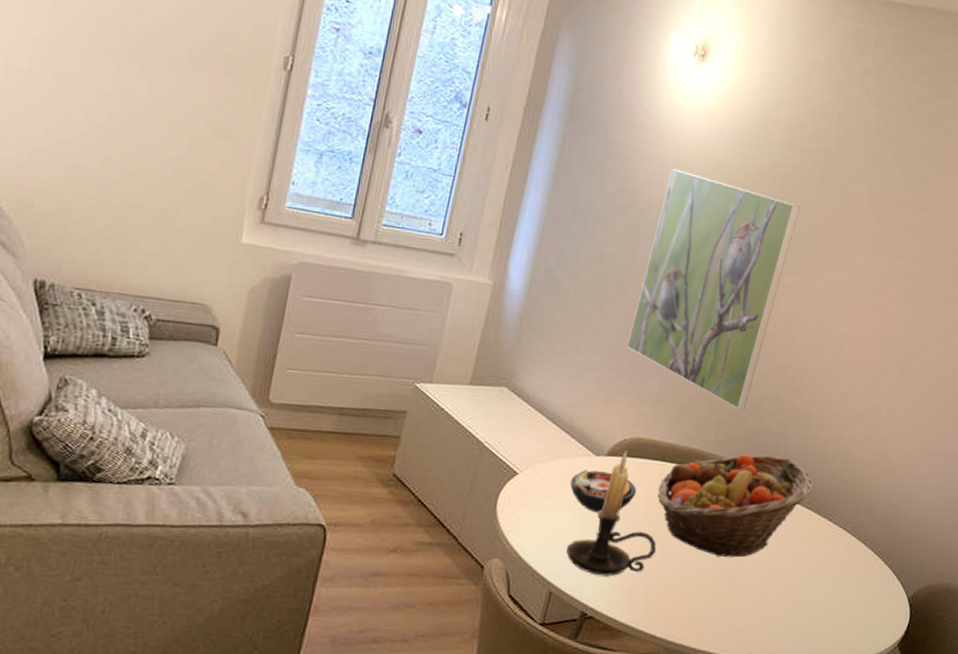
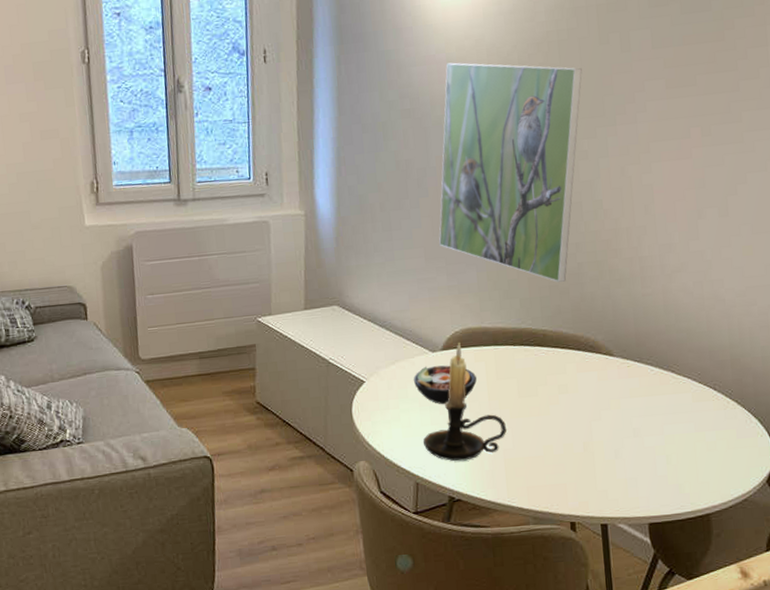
fruit basket: present [657,453,815,557] -> none [497,319,651,426]

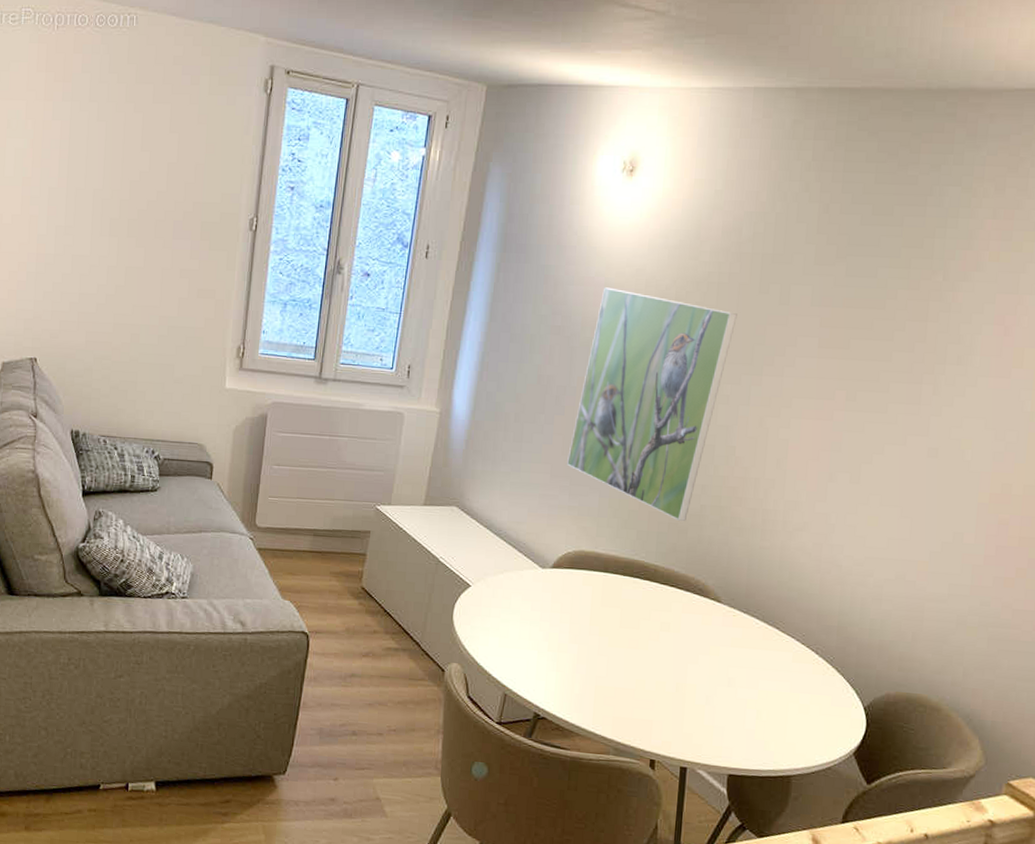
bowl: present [413,365,477,405] -> none [518,580,581,622]
candle holder: present [422,342,506,461] -> none [517,562,603,681]

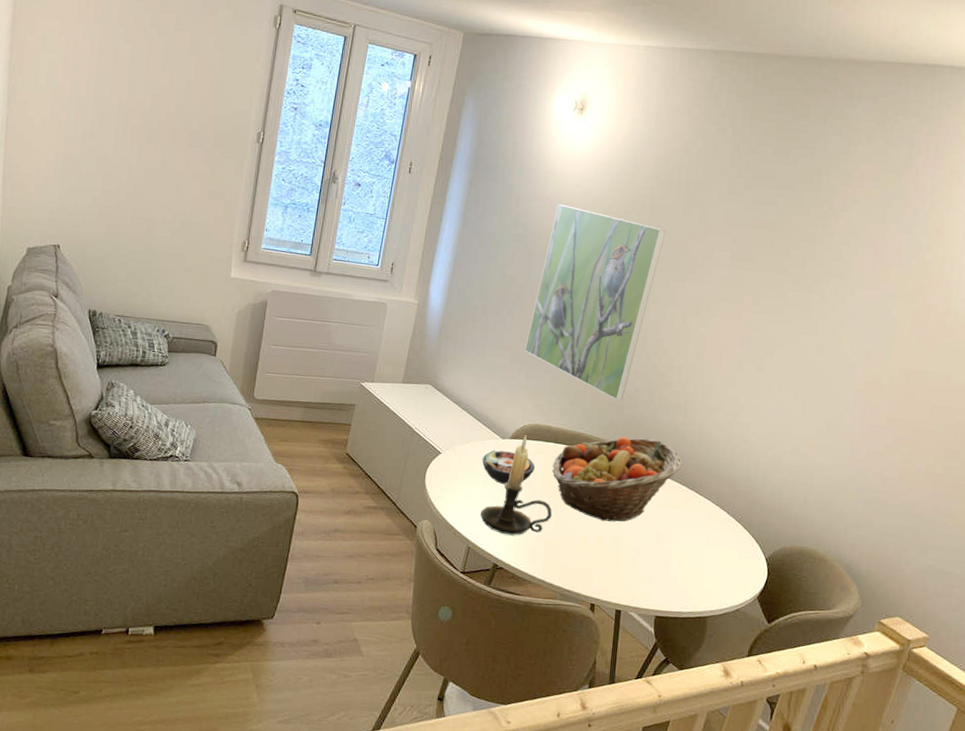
candle holder: none [517,562,603,681] -> present [480,434,552,536]
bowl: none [518,580,581,622] -> present [481,449,535,485]
fruit basket: none [602,563,761,664] -> present [552,436,683,522]

